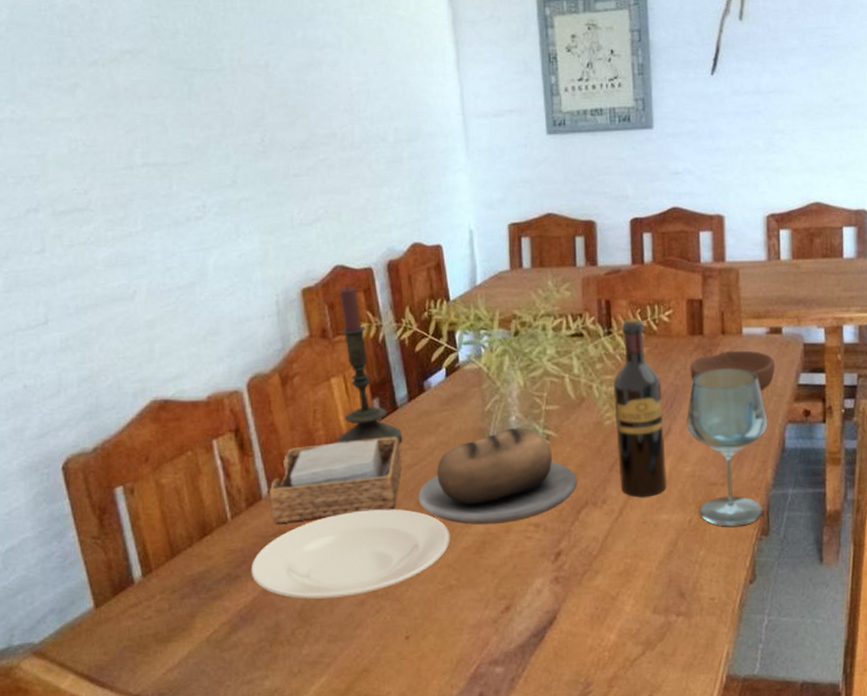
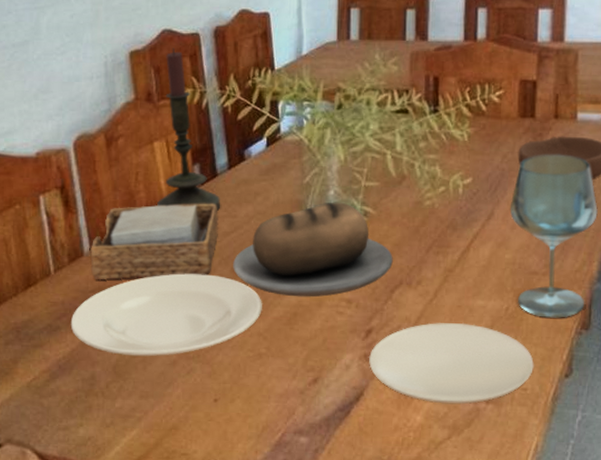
plate: none [560,538,720,621] -> present [369,323,535,405]
wine bottle: present [613,318,668,498] -> none [435,96,487,281]

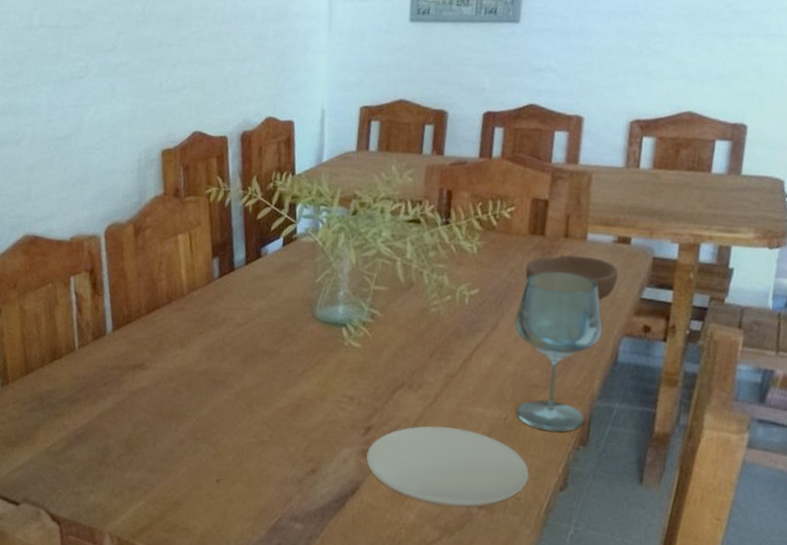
plate: present [70,273,262,357] -> none [89,358,269,435]
napkin holder: present [90,203,220,281] -> none [112,292,234,362]
candle: present [157,48,221,211] -> none [177,148,236,303]
bread: present [233,202,393,298] -> none [243,302,397,392]

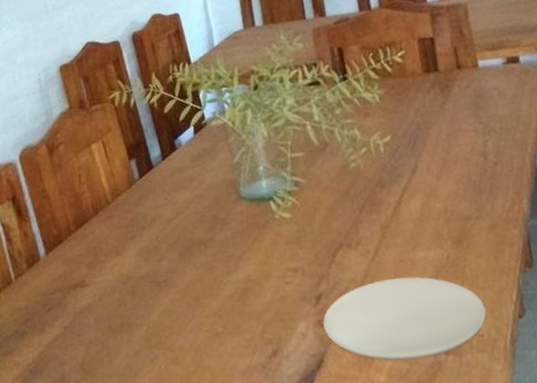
wine glass: present [514,272,603,432] -> none [431,101,524,261]
bowl: present [525,254,618,298] -> none [429,82,517,120]

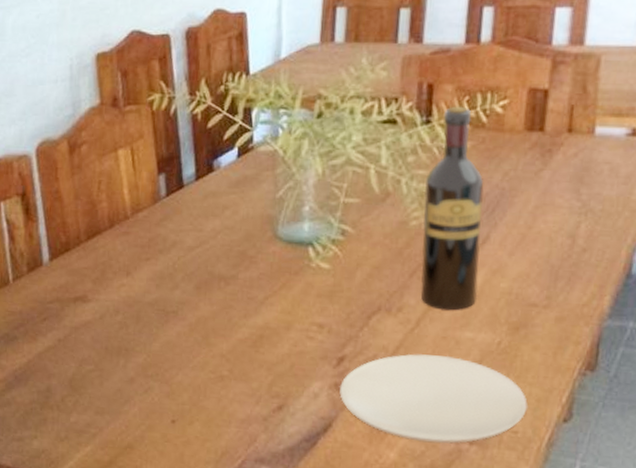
wine bottle: none [354,61,421,237] -> present [420,106,484,310]

